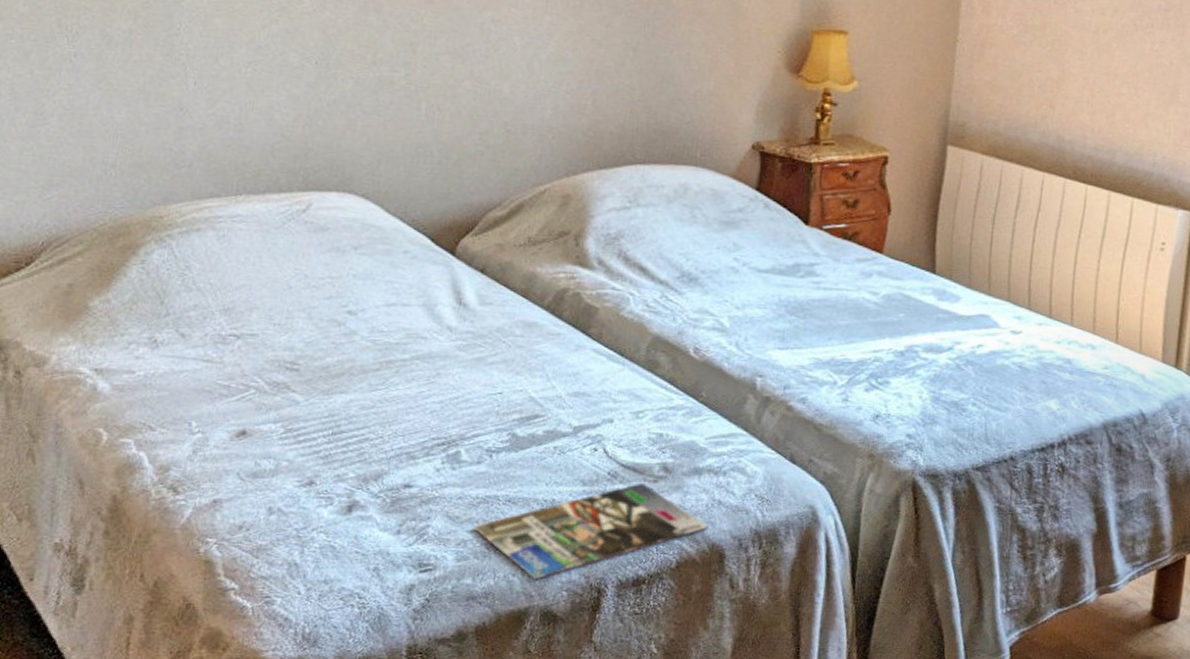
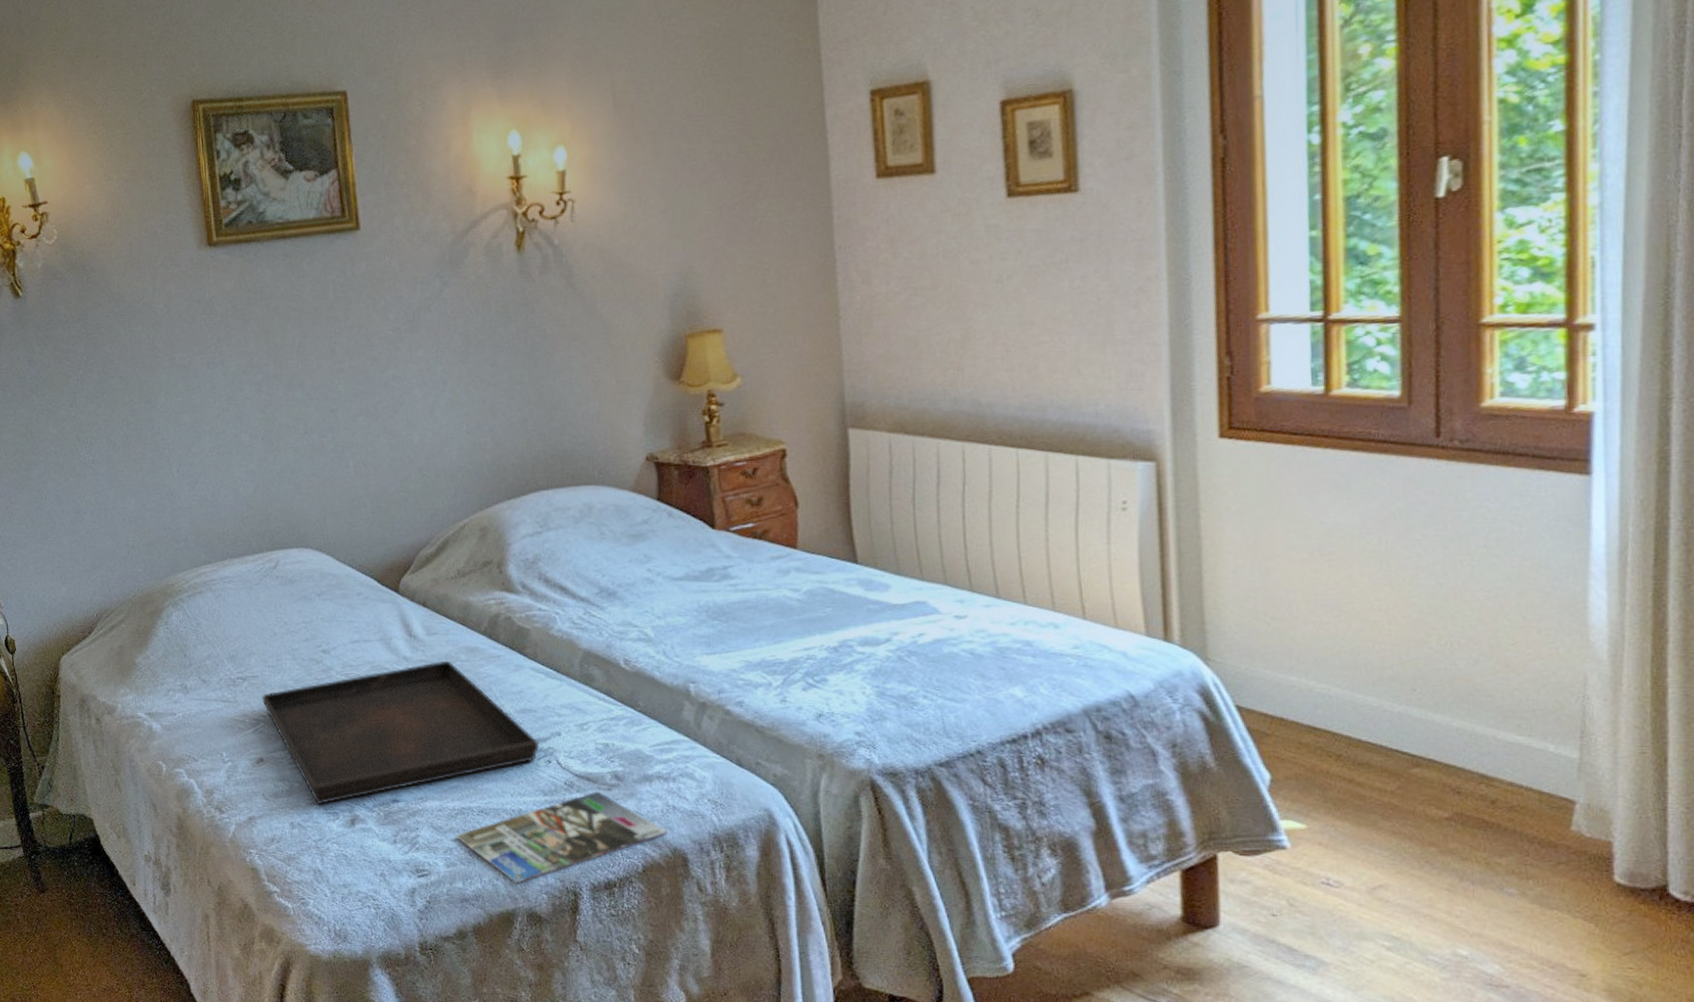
serving tray: none [258,334,588,487] -> present [262,660,540,804]

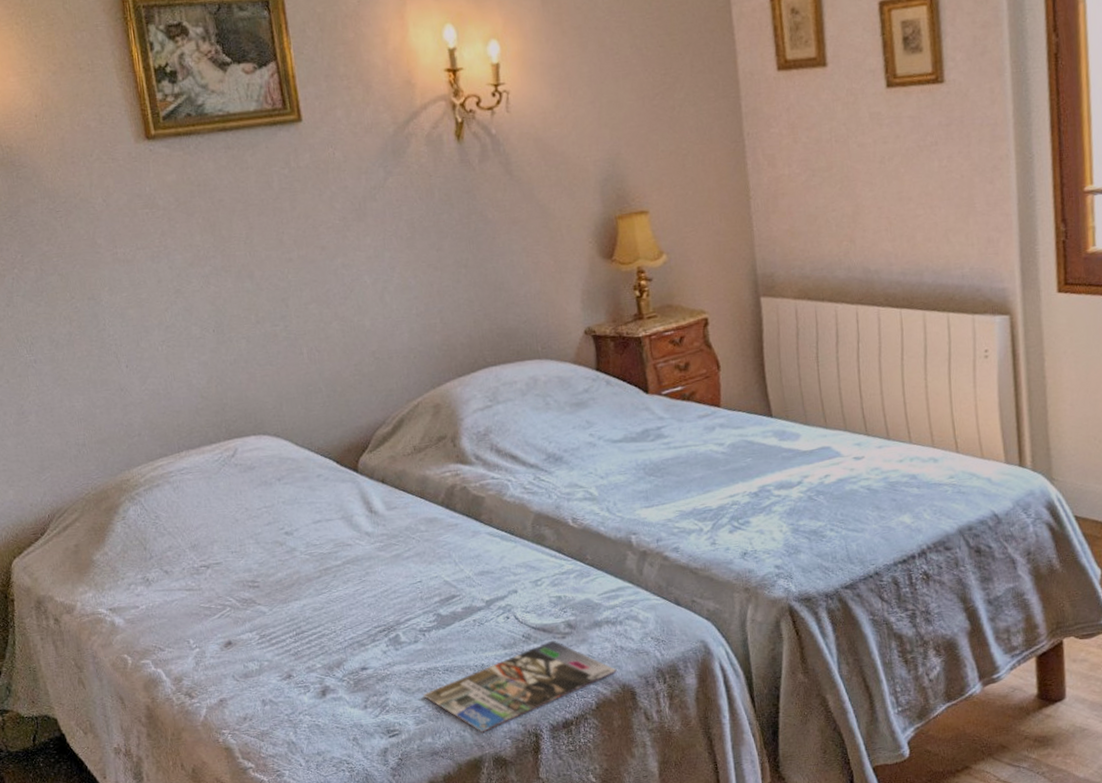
serving tray: present [262,660,540,804] -> none [226,532,498,680]

